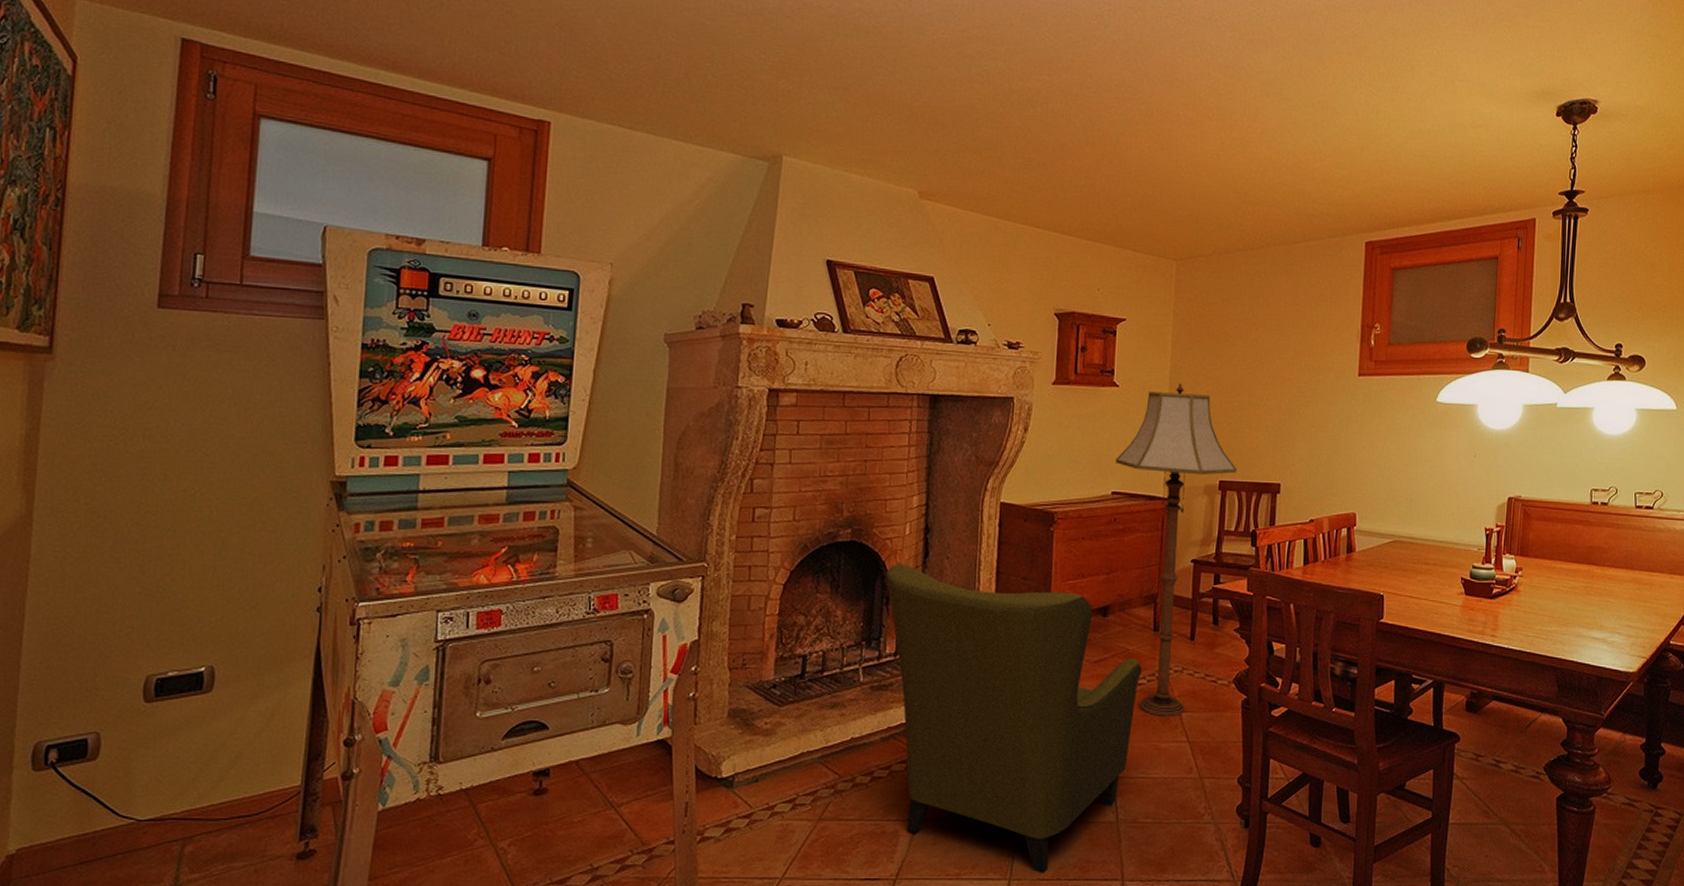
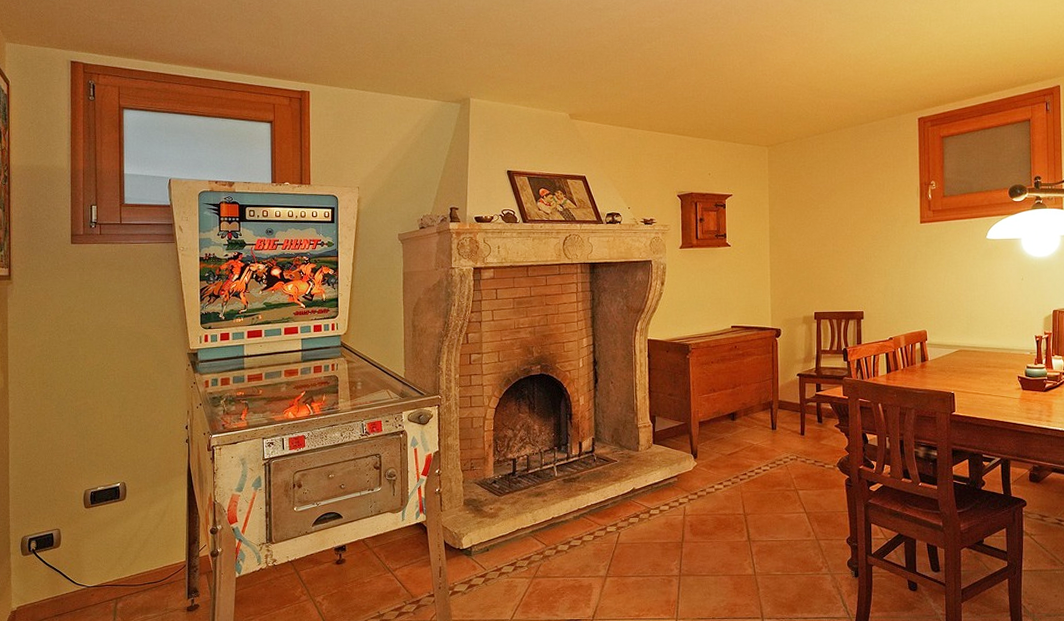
armchair: present [886,564,1142,873] -> none [568,389,765,614]
floor lamp: present [1115,383,1237,716] -> none [732,240,828,494]

